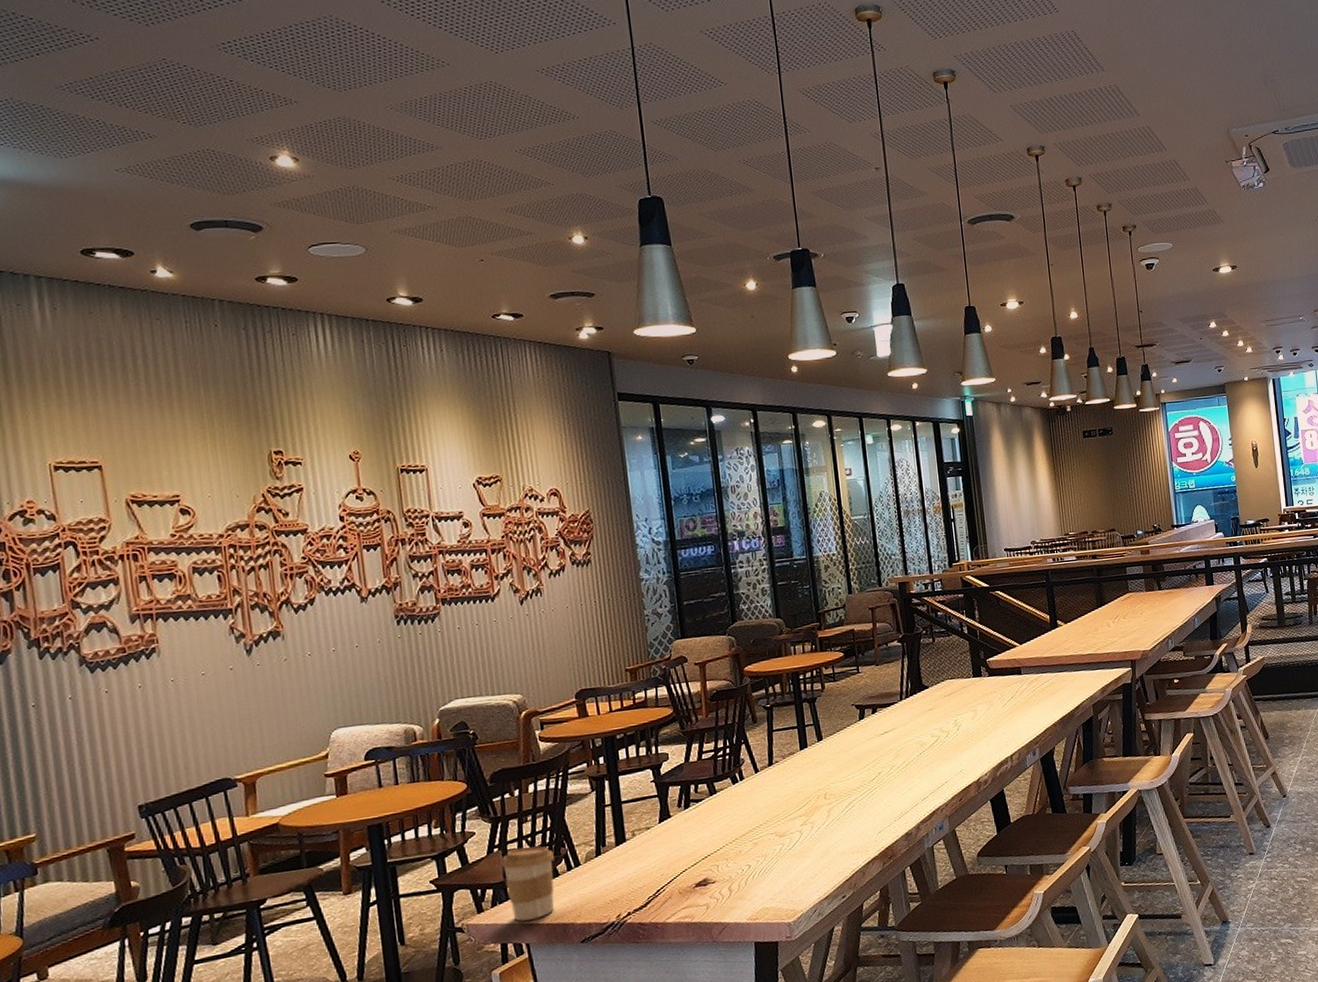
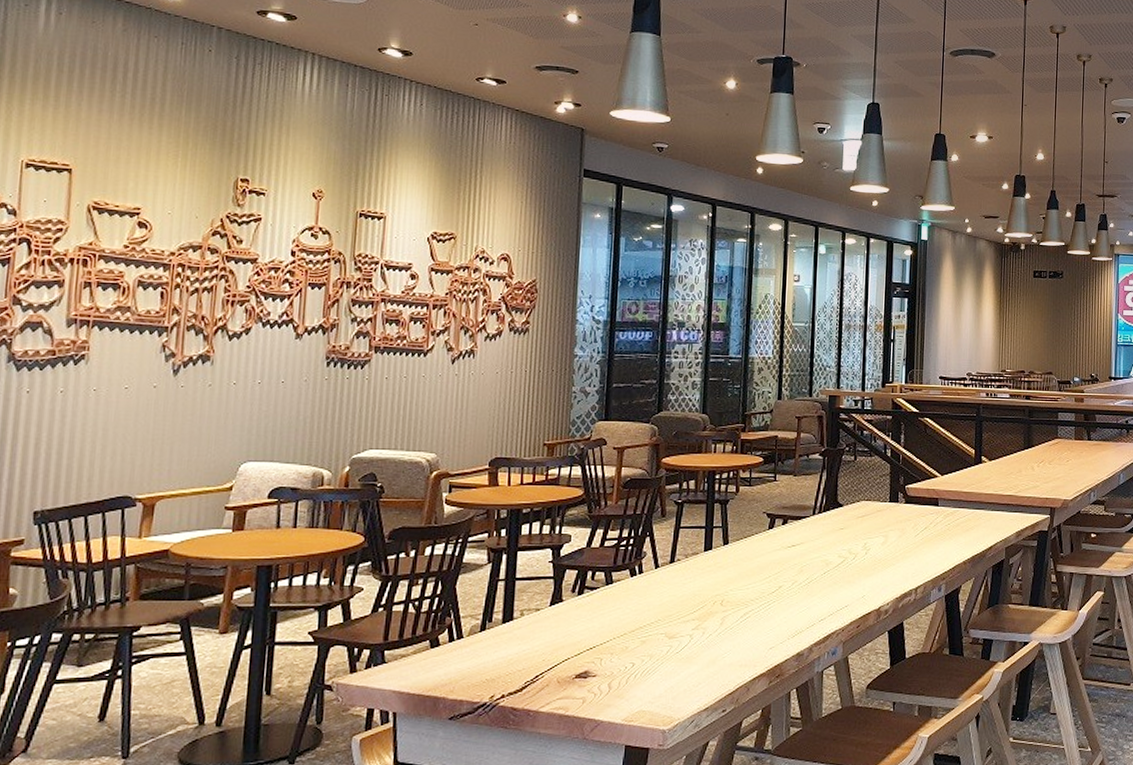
coffee cup: present [501,846,555,921] -> none [383,611,438,688]

